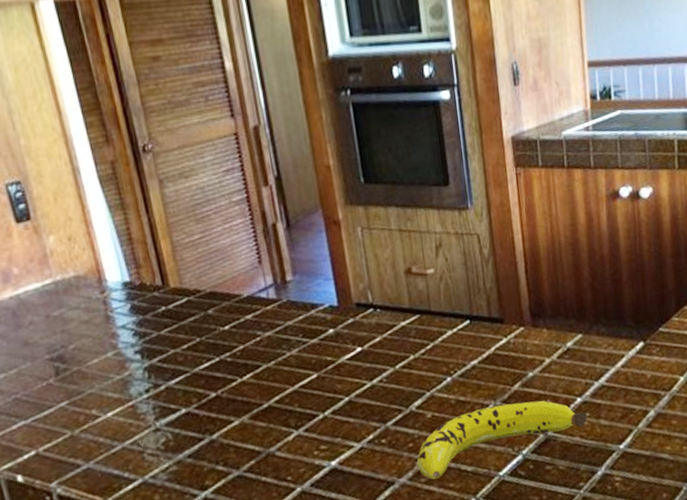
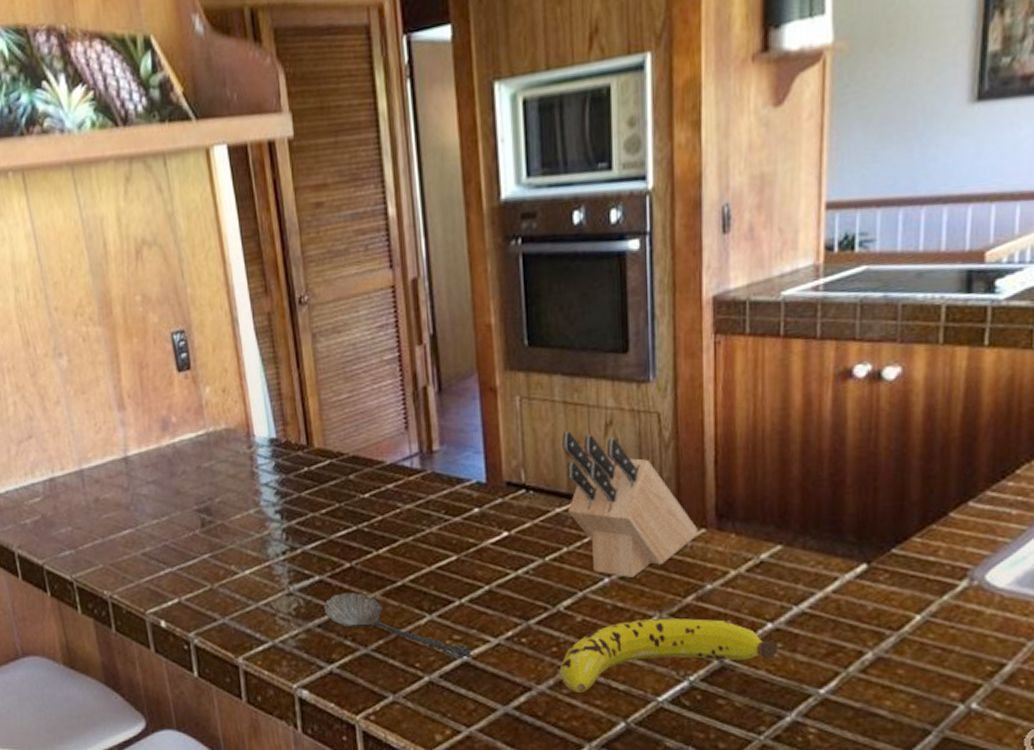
spoon: none [193,420,338,468] -> present [324,593,471,659]
knife block: none [400,255,519,375] -> present [562,431,699,578]

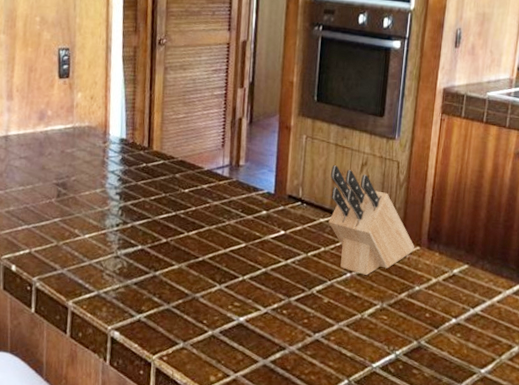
spoon: present [324,593,471,659] -> none [141,261,246,321]
fruit: present [559,618,778,692] -> none [306,306,458,355]

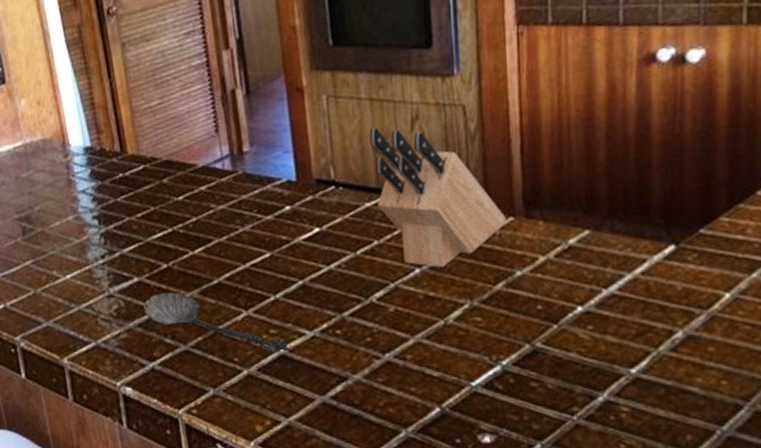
spoon: none [141,261,246,321] -> present [143,292,288,353]

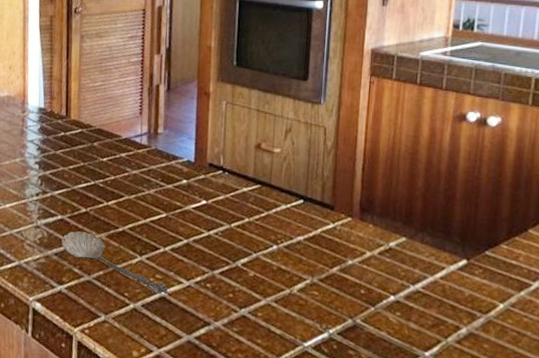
knife block: present [369,127,507,268] -> none [252,132,346,248]

